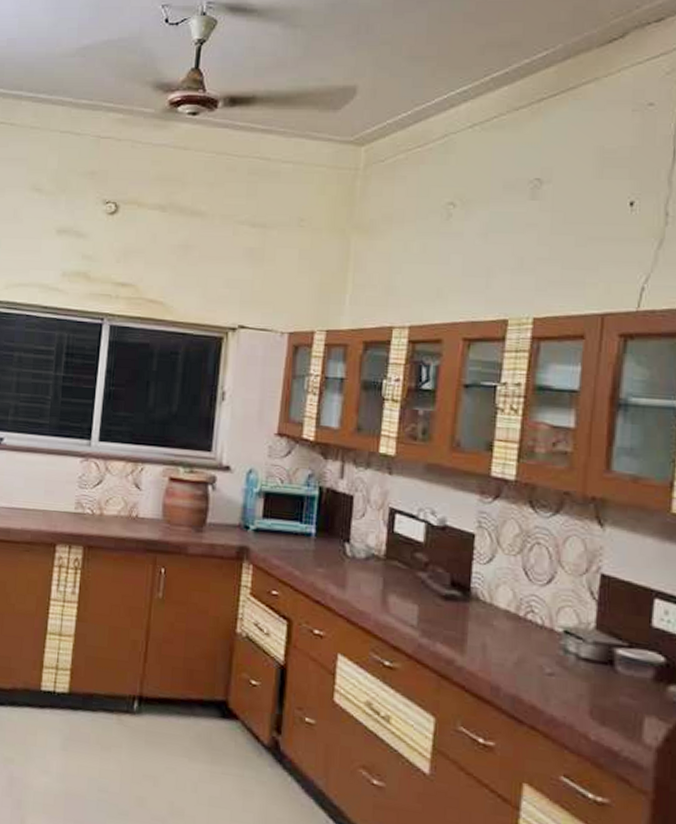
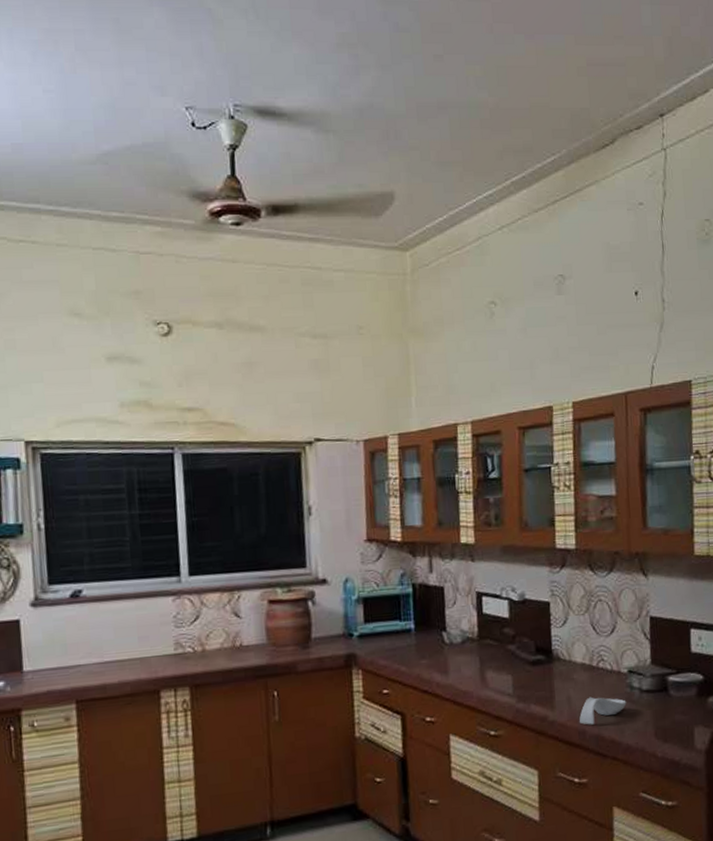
spoon rest: none [494,650,557,683] -> present [579,697,627,725]

